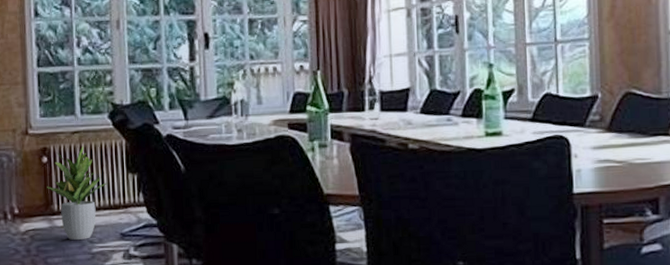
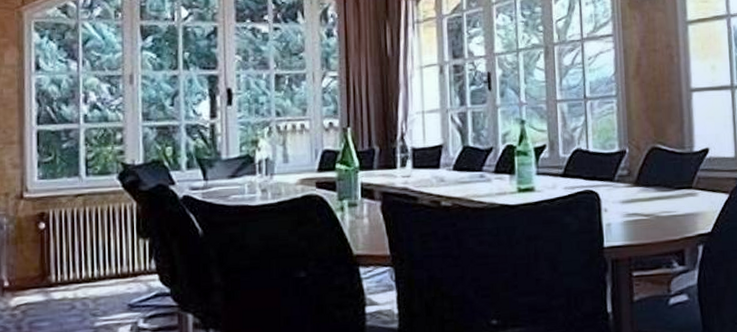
potted plant: present [47,146,108,240] -> none [44,210,115,314]

